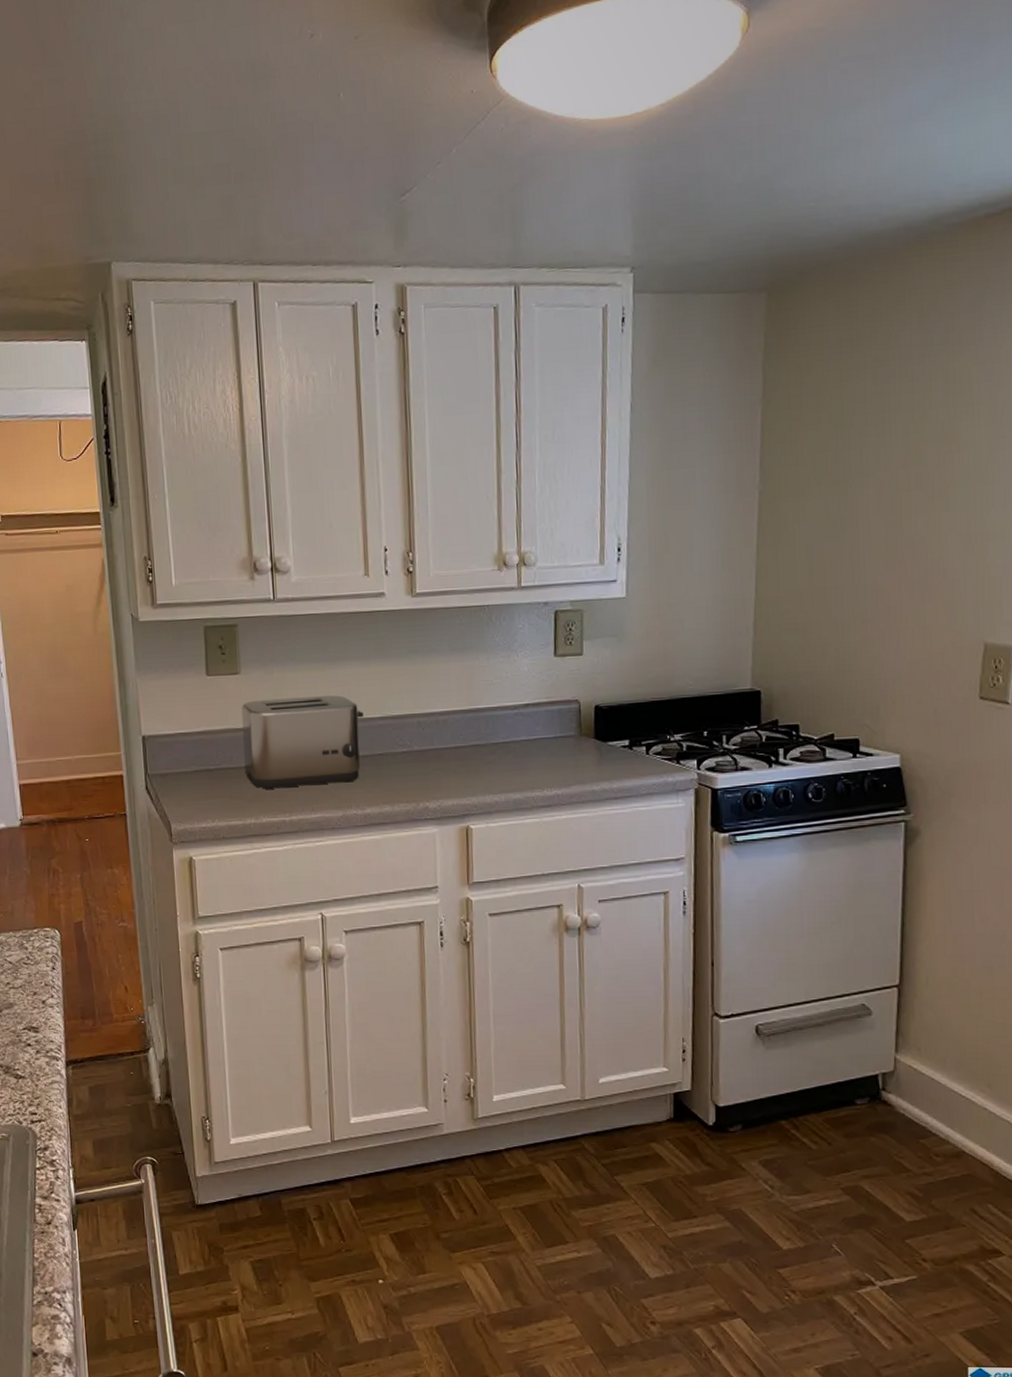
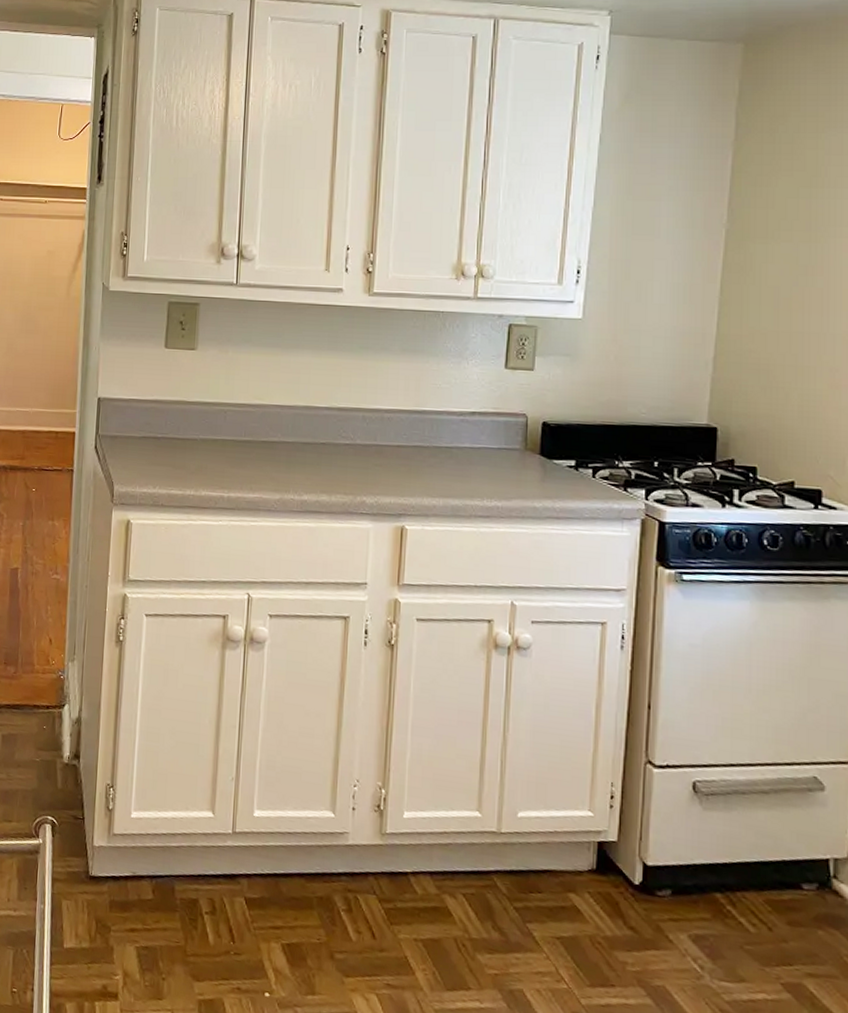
toaster: present [241,695,364,789] -> none [190,376,311,467]

